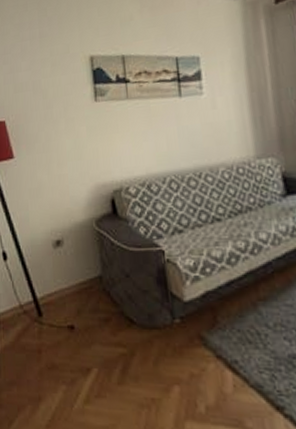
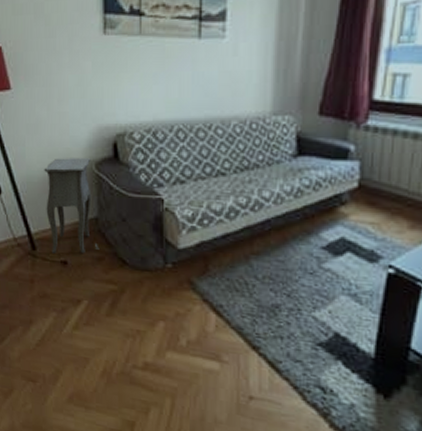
side table: none [47,216,106,318] -> present [44,158,100,254]

